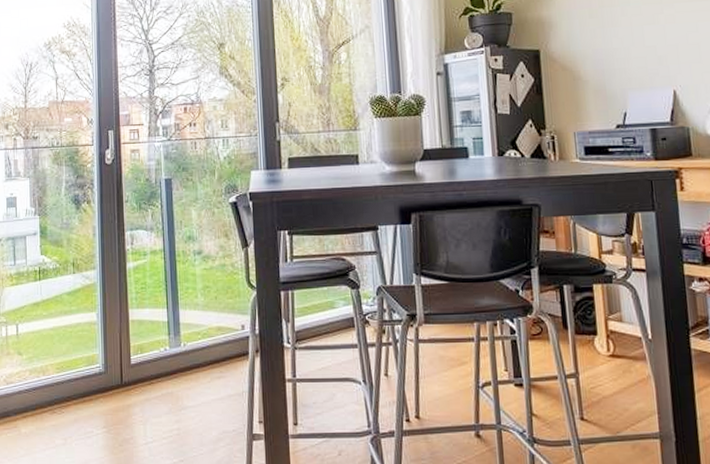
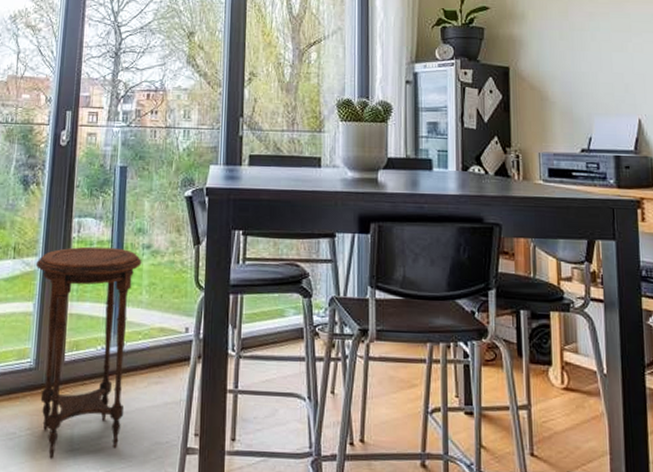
side table: none [95,256,195,453] -> present [35,246,142,459]

